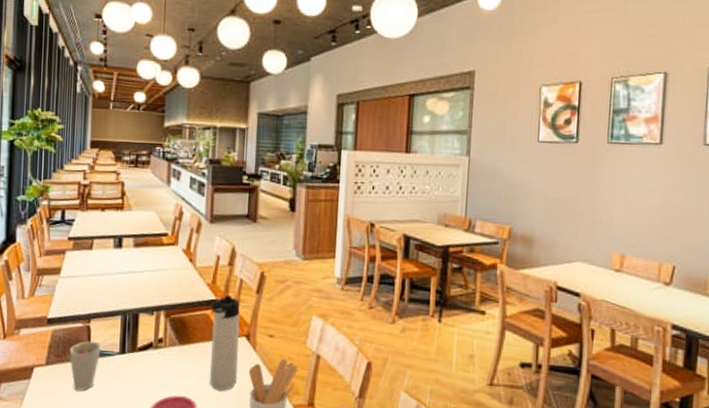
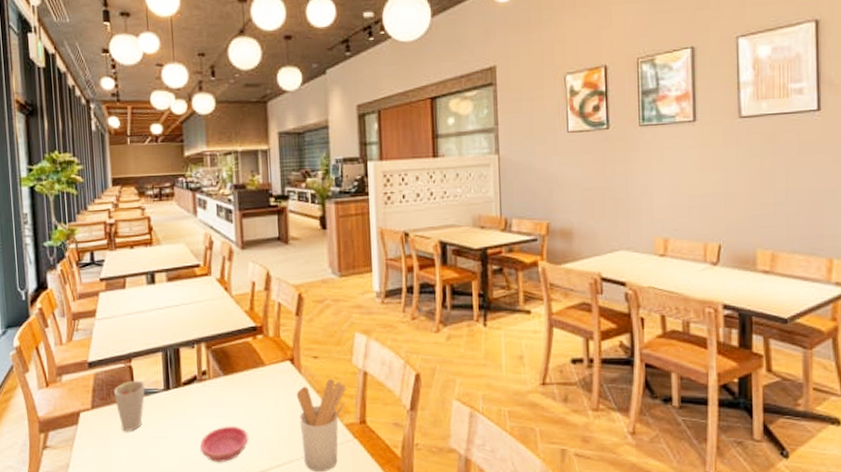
thermos bottle: present [209,294,240,391] -> none [250,320,286,417]

